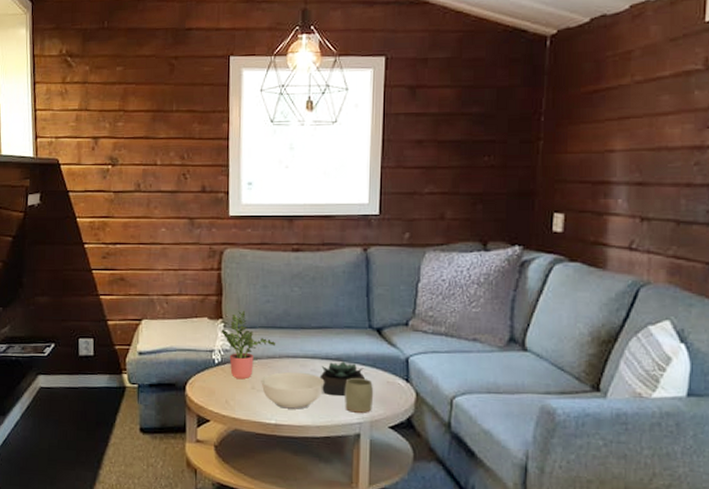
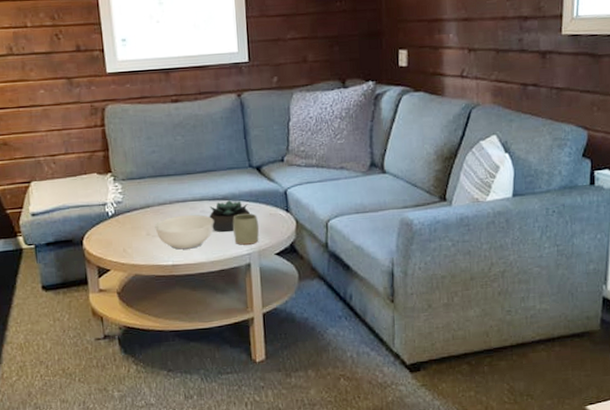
potted plant: present [221,310,276,379] -> none [111,162,166,227]

